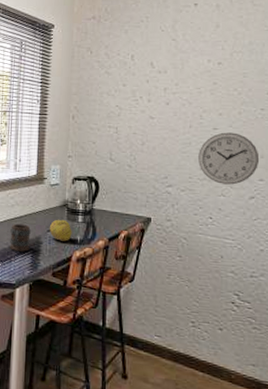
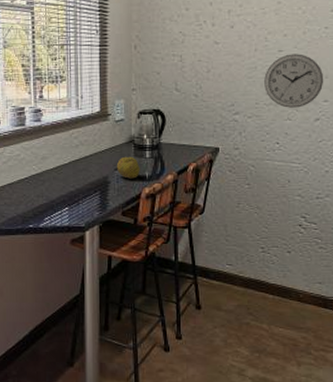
mug: present [10,223,31,252] -> none [76,164,98,193]

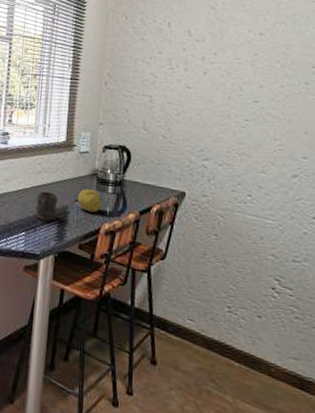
mug: none [76,164,98,193] -> present [35,191,58,221]
wall clock: present [264,54,324,108] -> none [237,105,304,162]

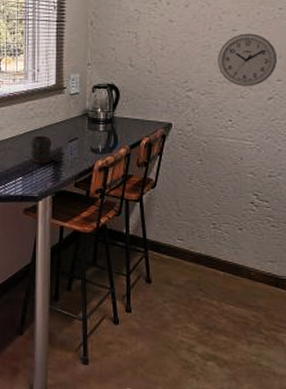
fruit: present [77,188,101,213] -> none [70,129,94,151]
wall clock: none [237,105,304,162] -> present [218,33,278,86]

